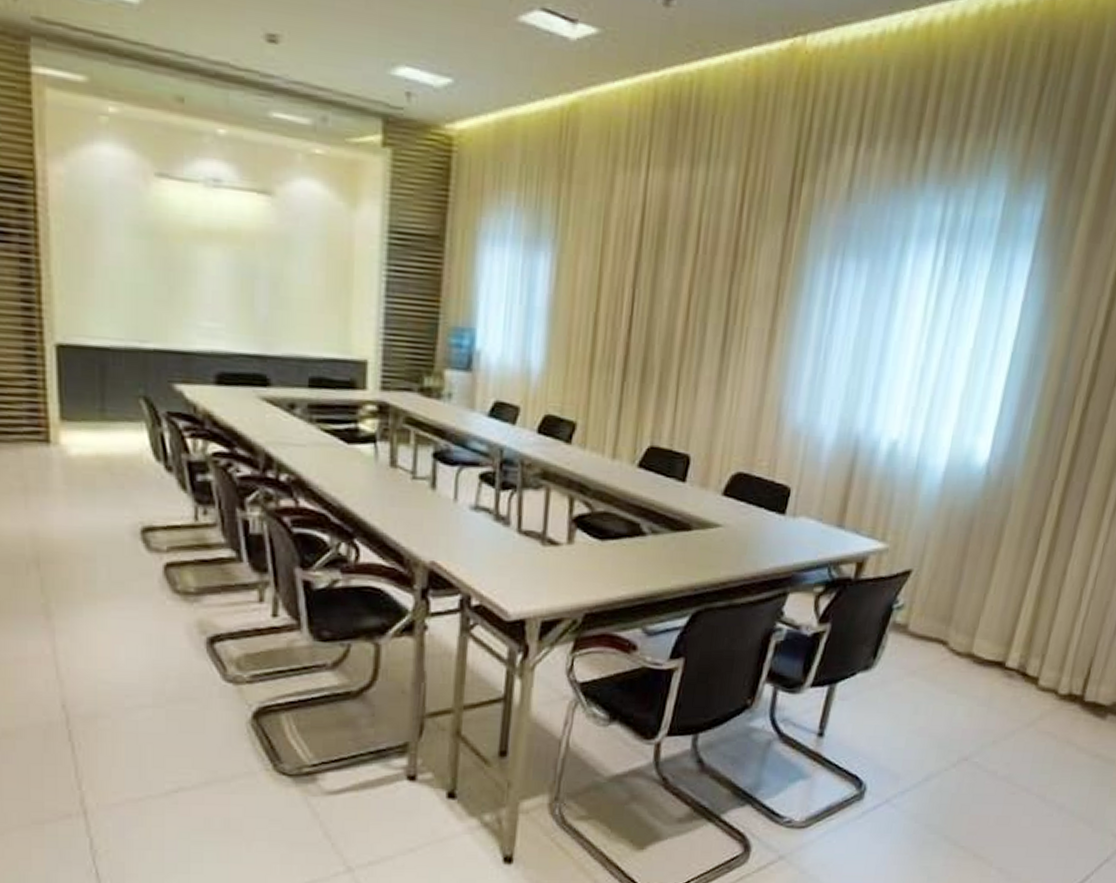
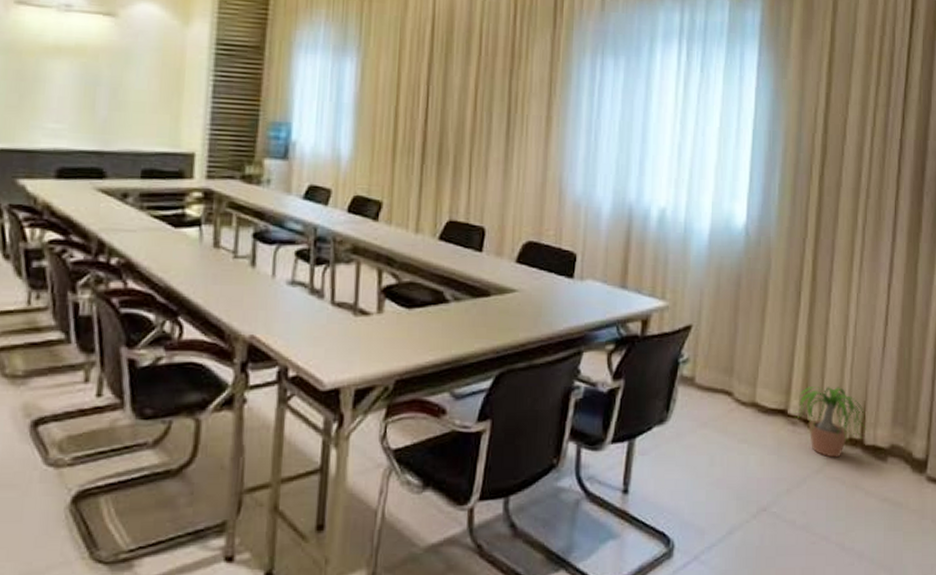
potted plant: none [1011,639,1090,713] -> present [793,386,866,458]

